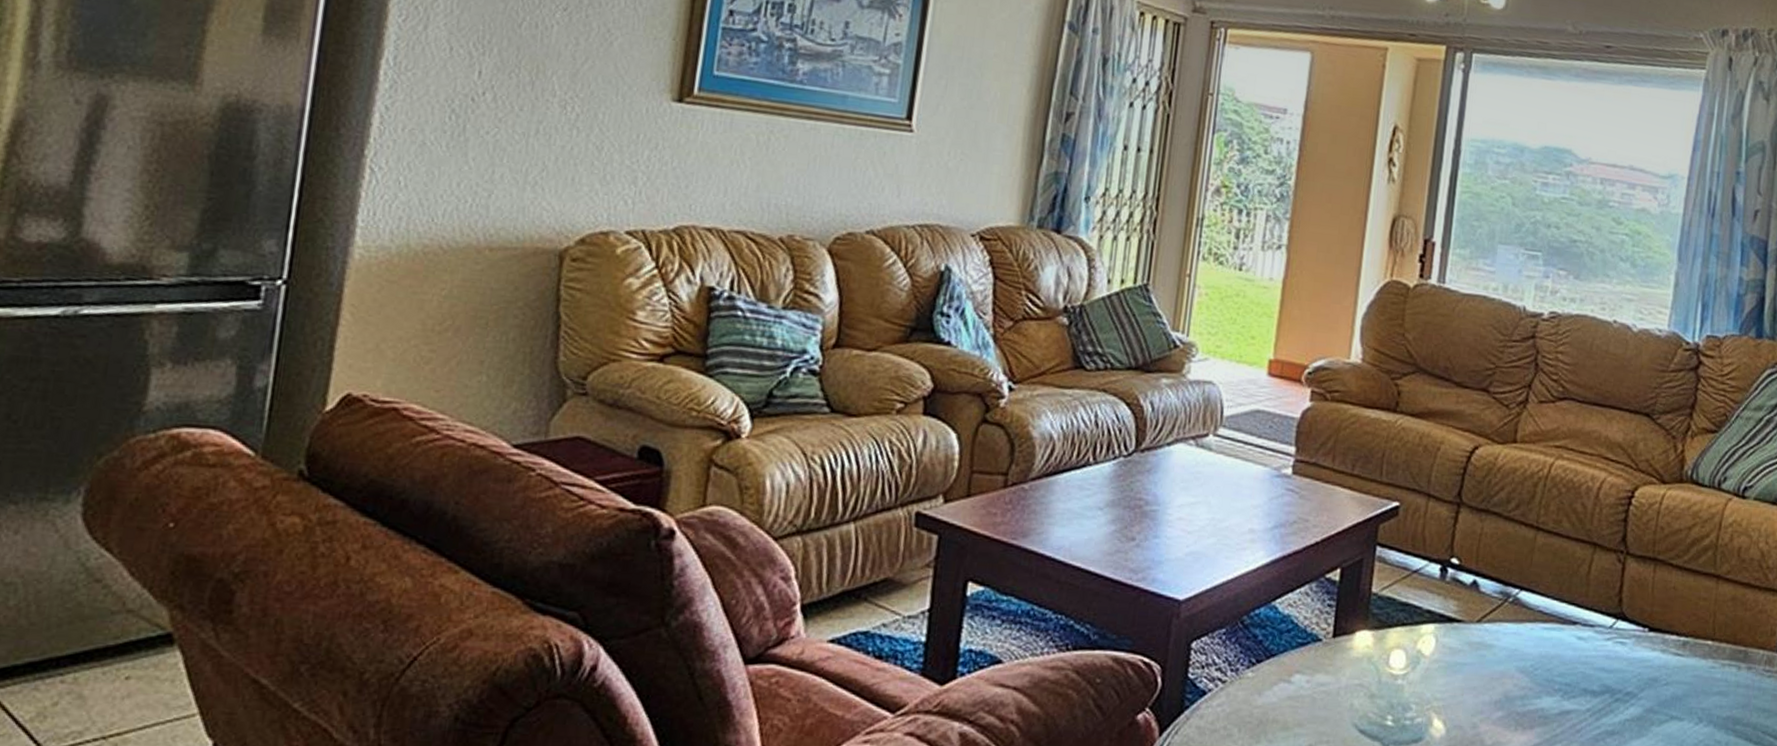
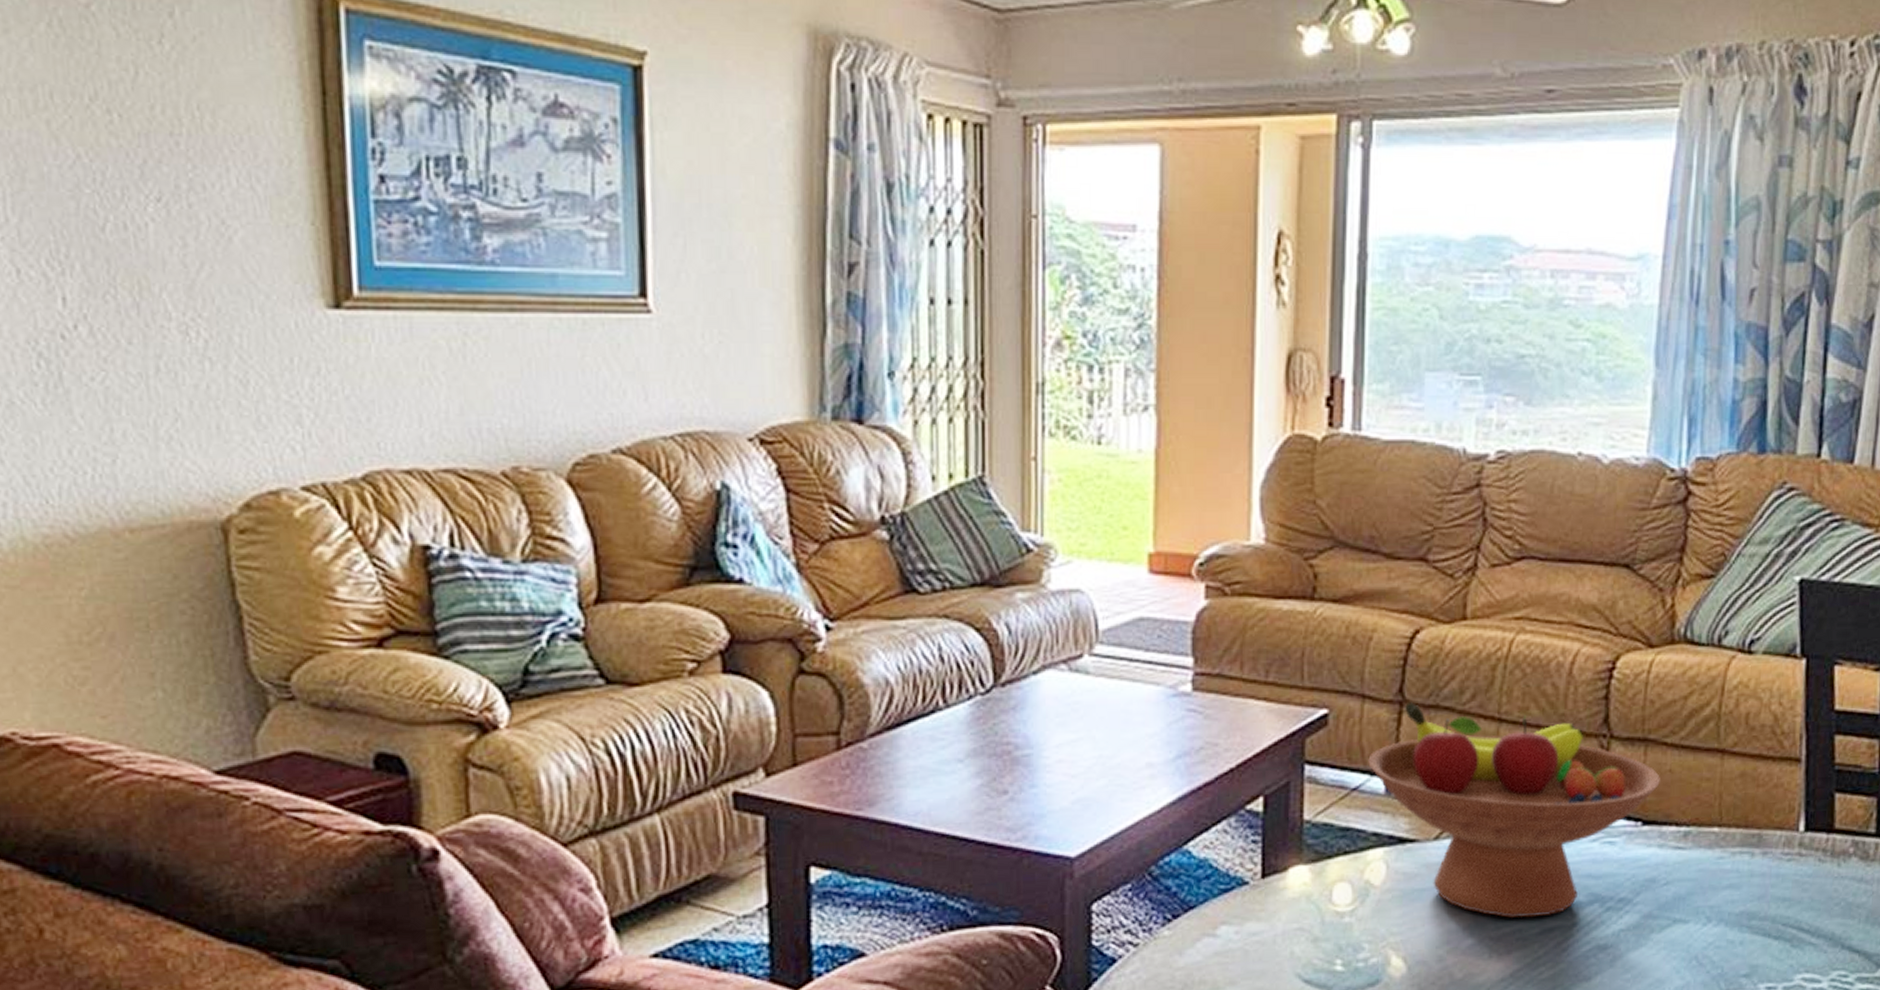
fruit bowl: none [1428,505,1667,699] -> present [1368,702,1661,918]

